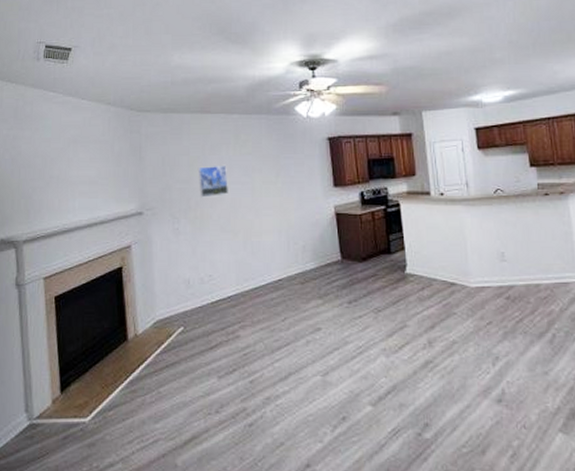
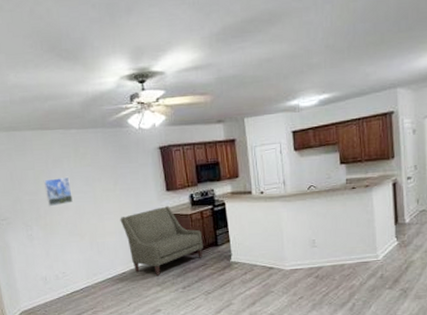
sofa: none [280,204,374,285] -> present [120,206,203,275]

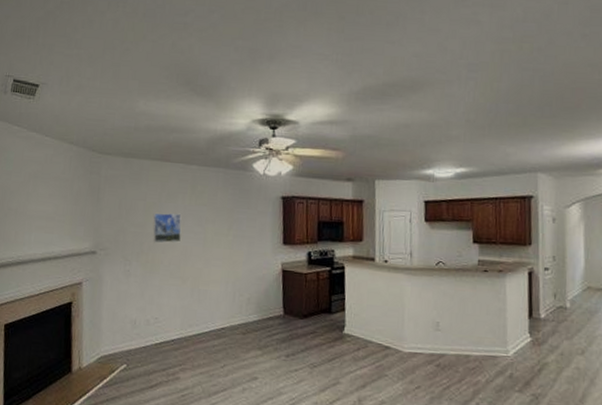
sofa: present [120,206,203,275] -> none [228,260,316,337]

